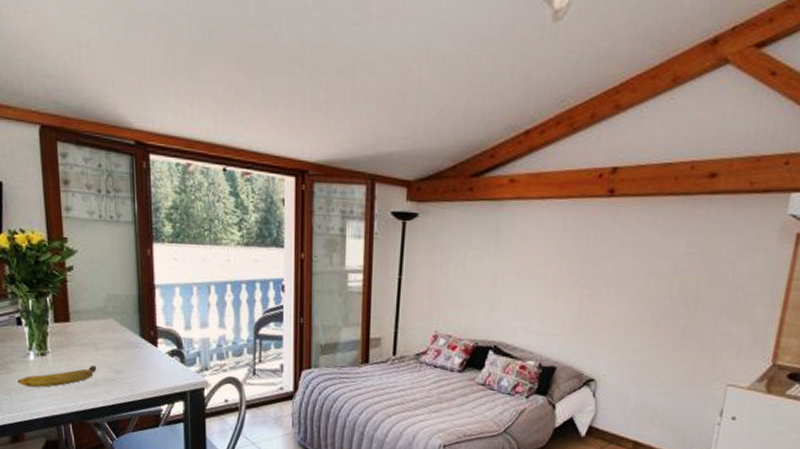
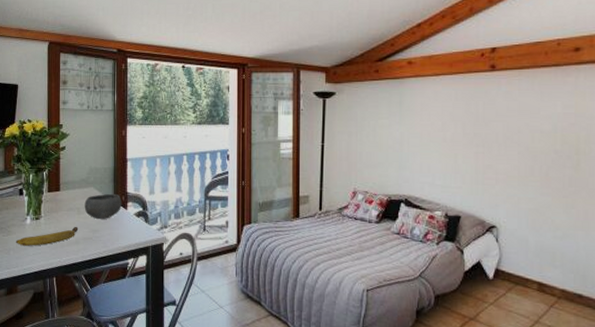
bowl: none [102,327,150,358] -> present [84,193,122,219]

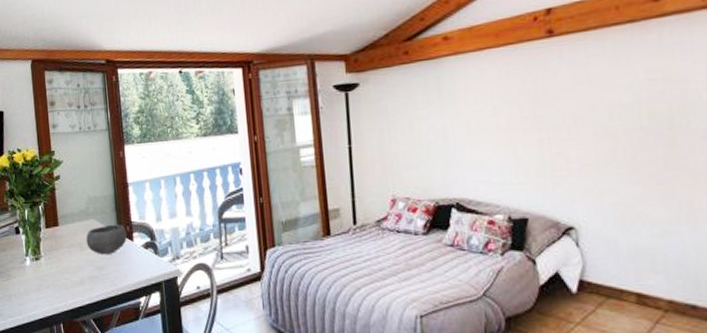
fruit: present [16,226,79,246] -> none [17,264,83,290]

